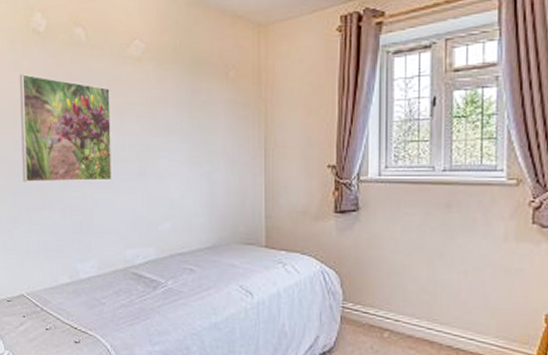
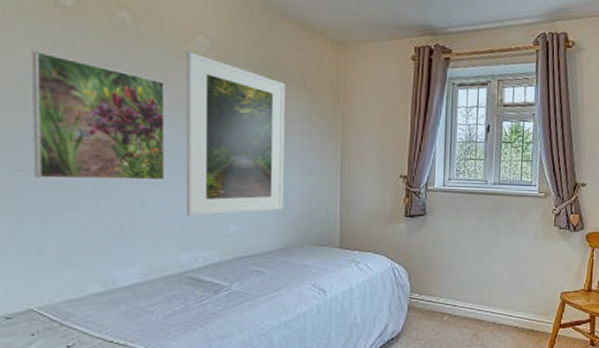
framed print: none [126,57,211,215] -> present [185,52,286,217]

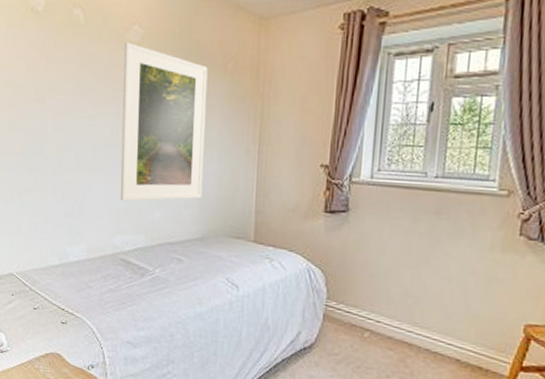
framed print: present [32,51,166,181] -> none [16,53,107,167]

